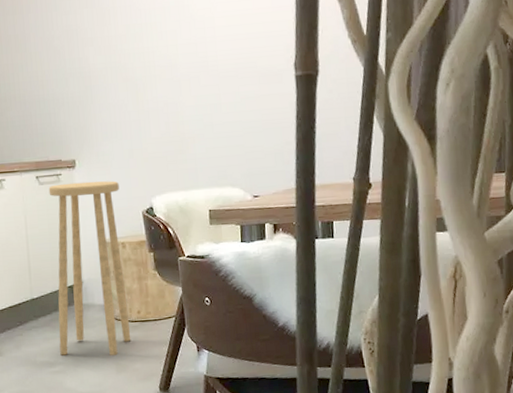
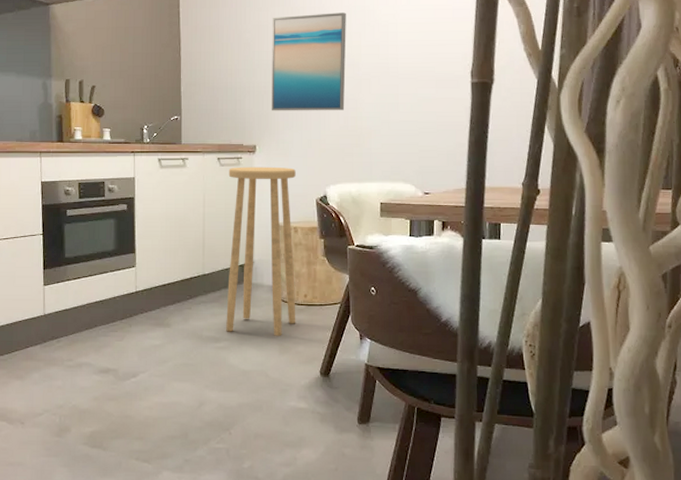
wall art: none [81,9,165,123] -> present [271,12,346,111]

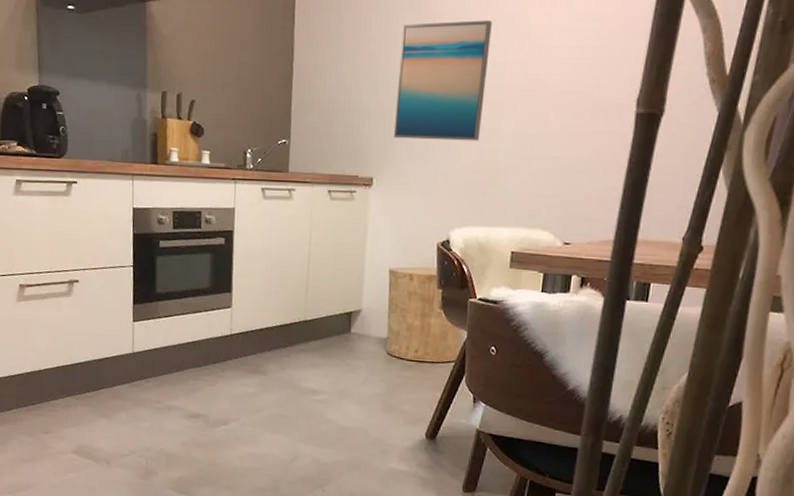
stool: present [226,166,296,336] -> none [326,201,417,393]

